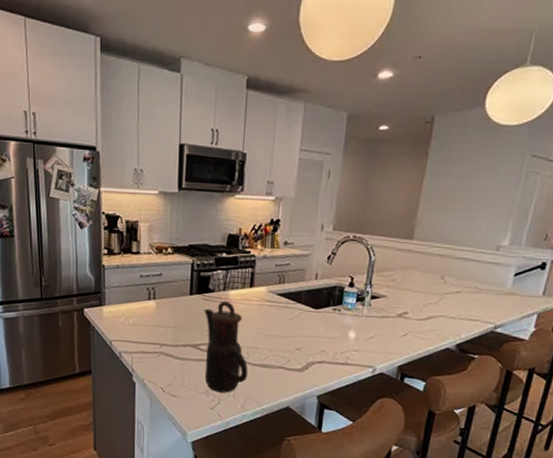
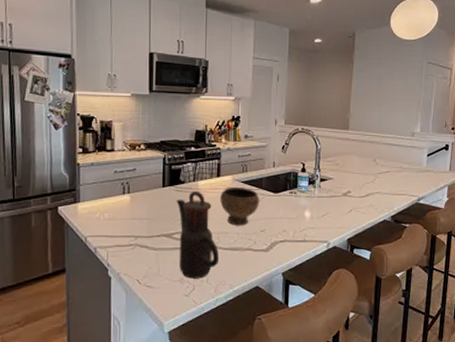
bowl: none [252,299,298,342] -> present [220,187,260,226]

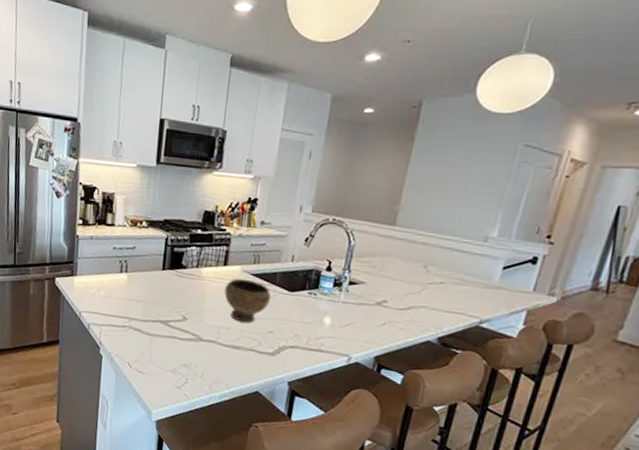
teapot: present [176,191,220,279] -> none [172,278,218,373]

